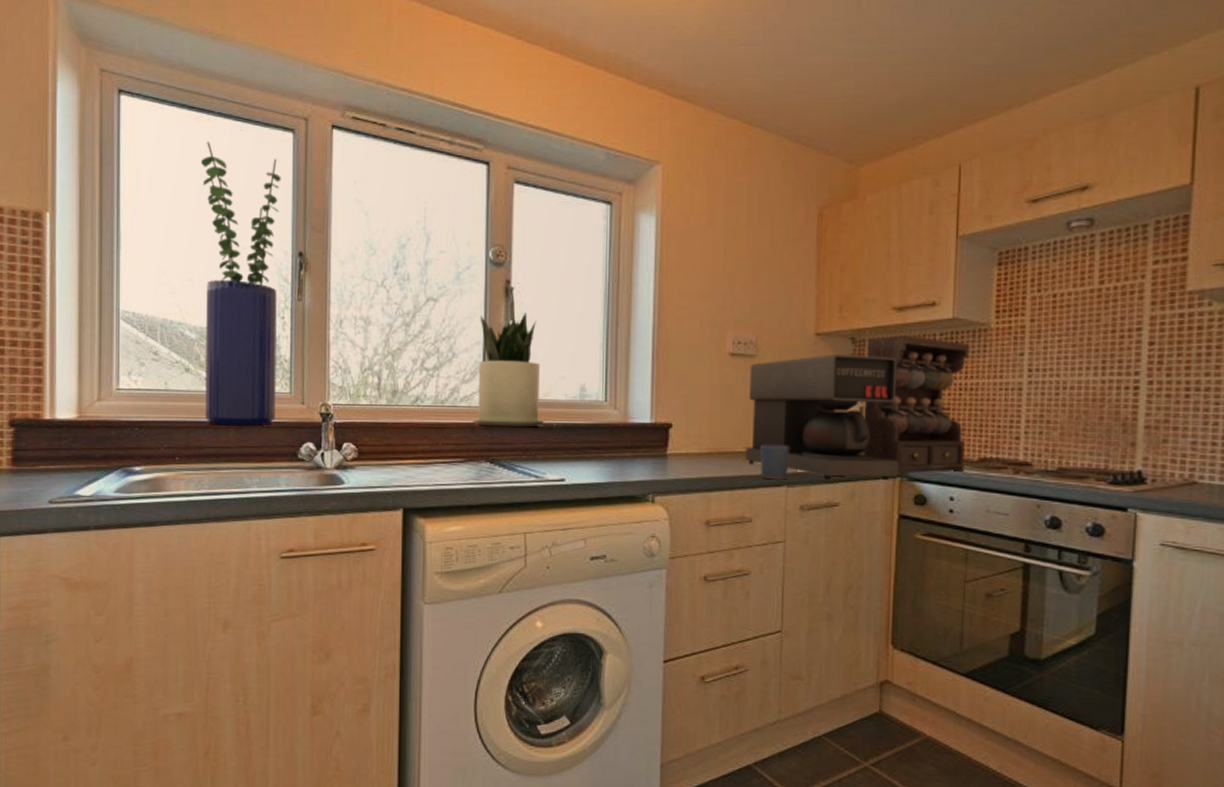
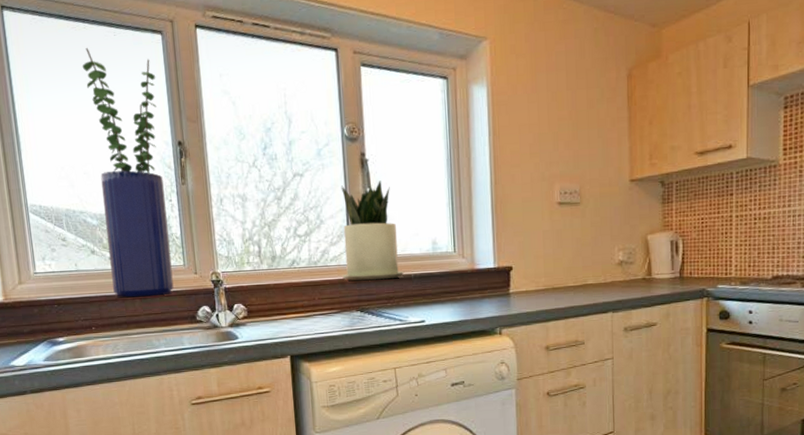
coffee maker: present [745,354,899,481] -> none [575,195,706,305]
mug: present [760,445,789,480] -> none [589,277,613,308]
spice rack: present [863,335,970,474] -> none [674,176,762,295]

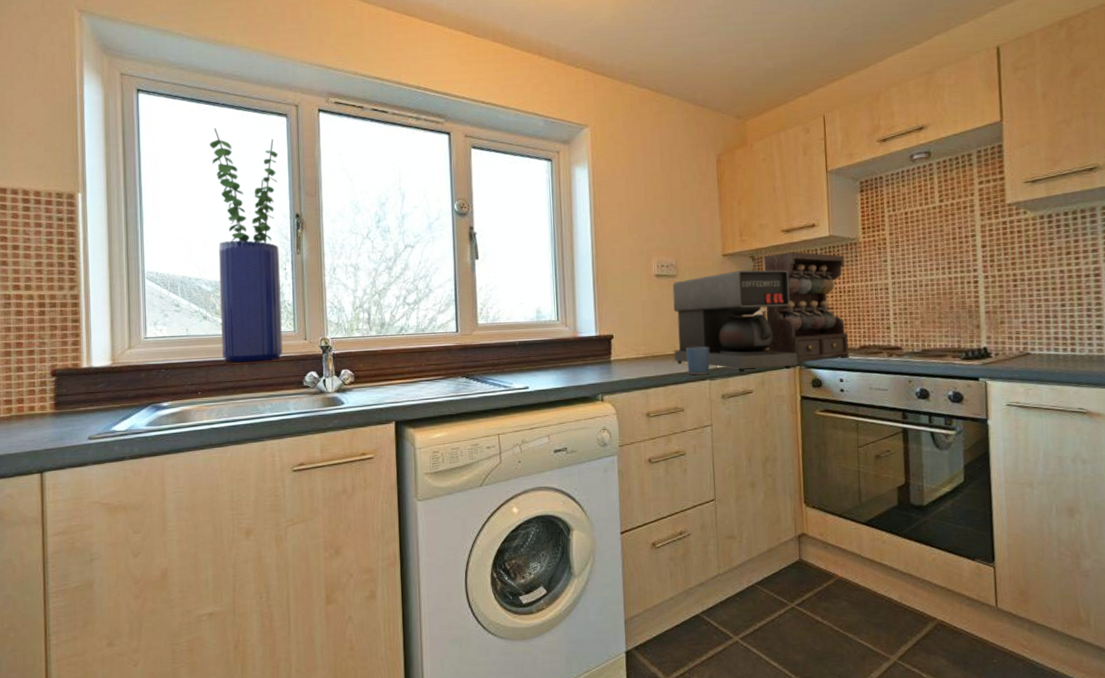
planter: present [341,180,405,281] -> none [448,252,509,348]
coffee maker: none [575,195,706,305] -> present [672,269,798,373]
mug: none [589,277,613,308] -> present [686,346,710,375]
spice rack: none [674,176,762,295] -> present [764,252,849,364]

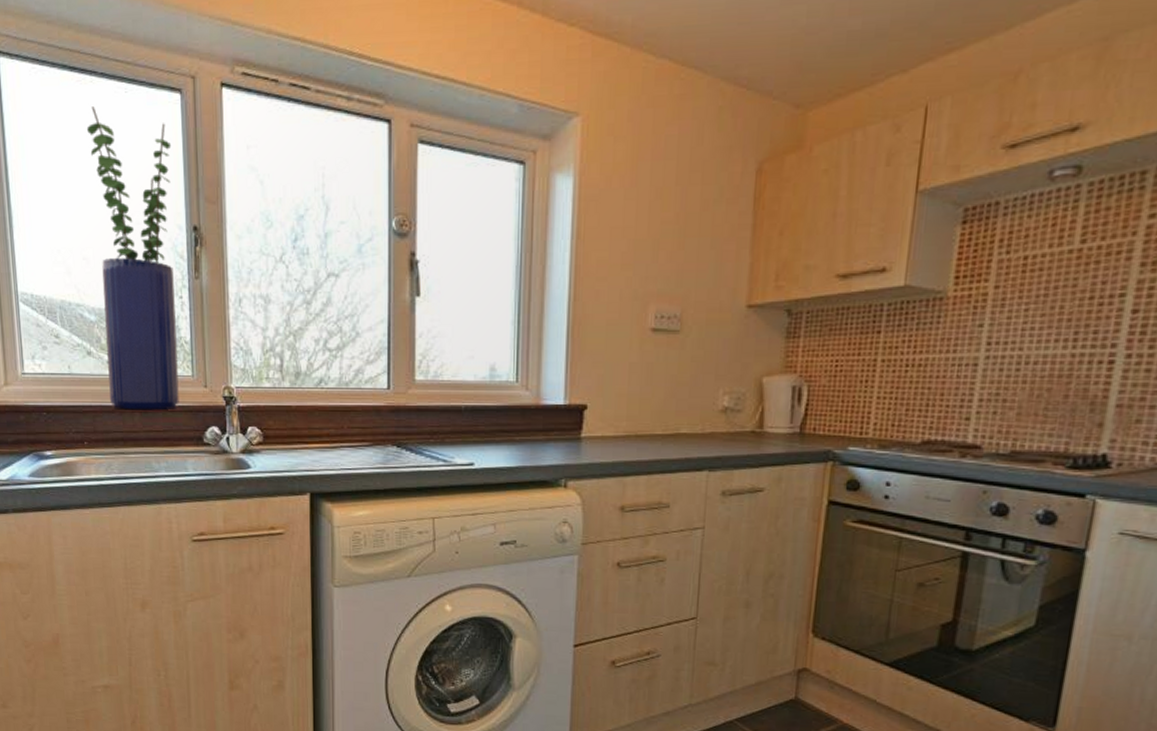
coffee maker: present [672,269,798,373] -> none [664,328,838,465]
mug: present [686,346,710,375] -> none [680,427,713,464]
spice rack: present [764,252,849,364] -> none [793,306,922,458]

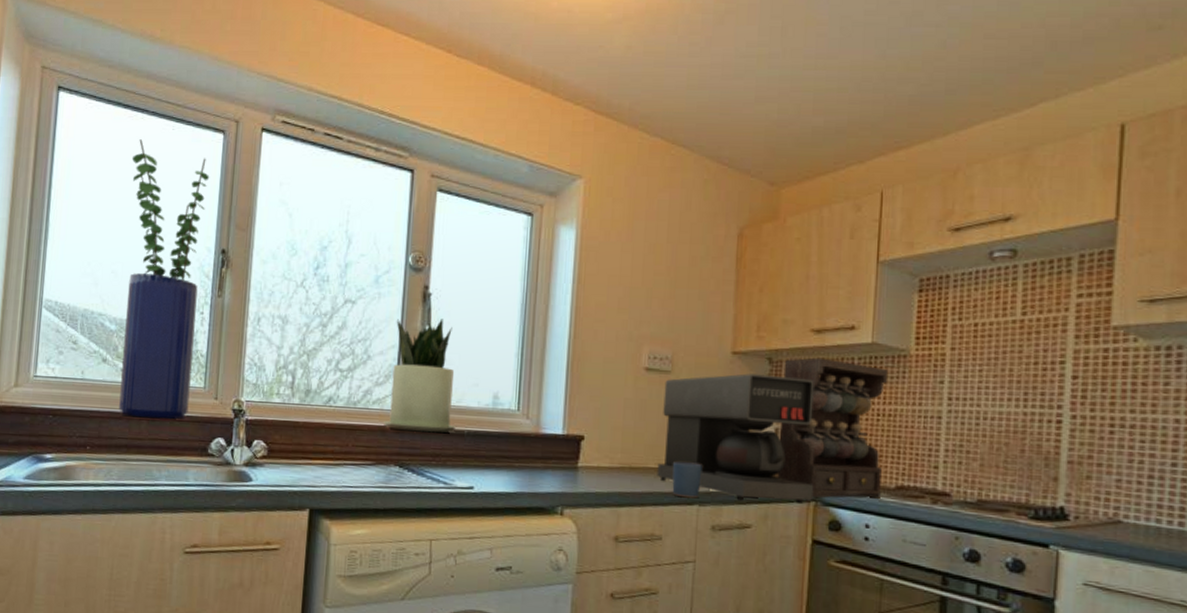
planter: none [377,288,454,410] -> present [383,319,457,433]
coffee maker: none [664,328,838,465] -> present [657,373,814,503]
mug: none [680,427,713,464] -> present [672,461,702,499]
spice rack: none [793,306,922,458] -> present [777,357,889,499]

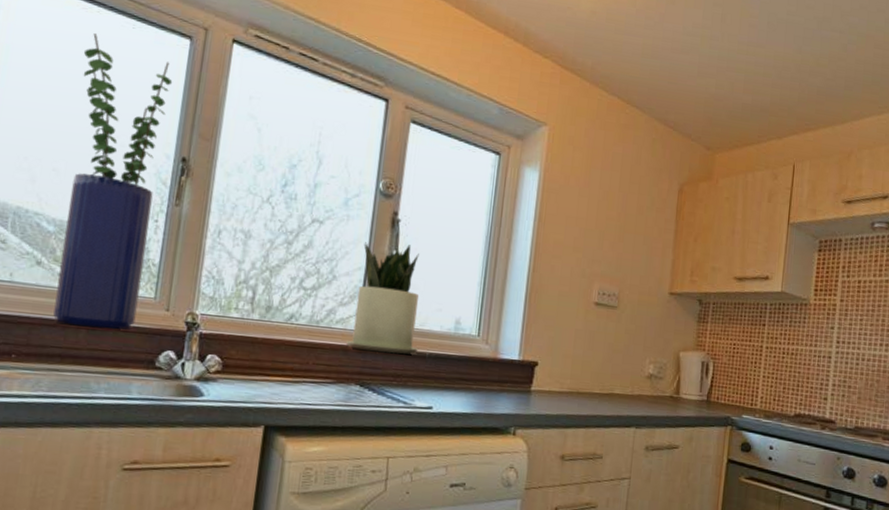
coffee maker: present [657,373,814,503] -> none [601,312,735,427]
mug: present [672,461,702,499] -> none [613,388,640,422]
spice rack: present [777,357,889,499] -> none [702,301,793,424]

